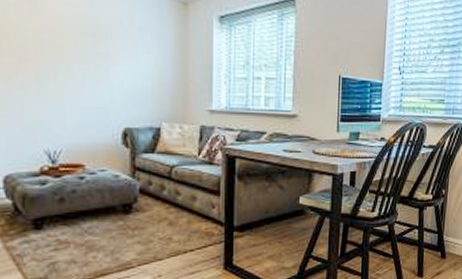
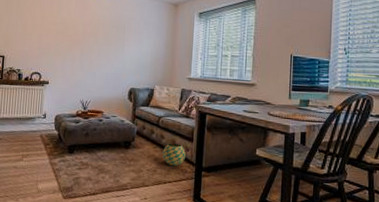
decorative ball: none [179,200,211,229] -> present [162,143,186,166]

